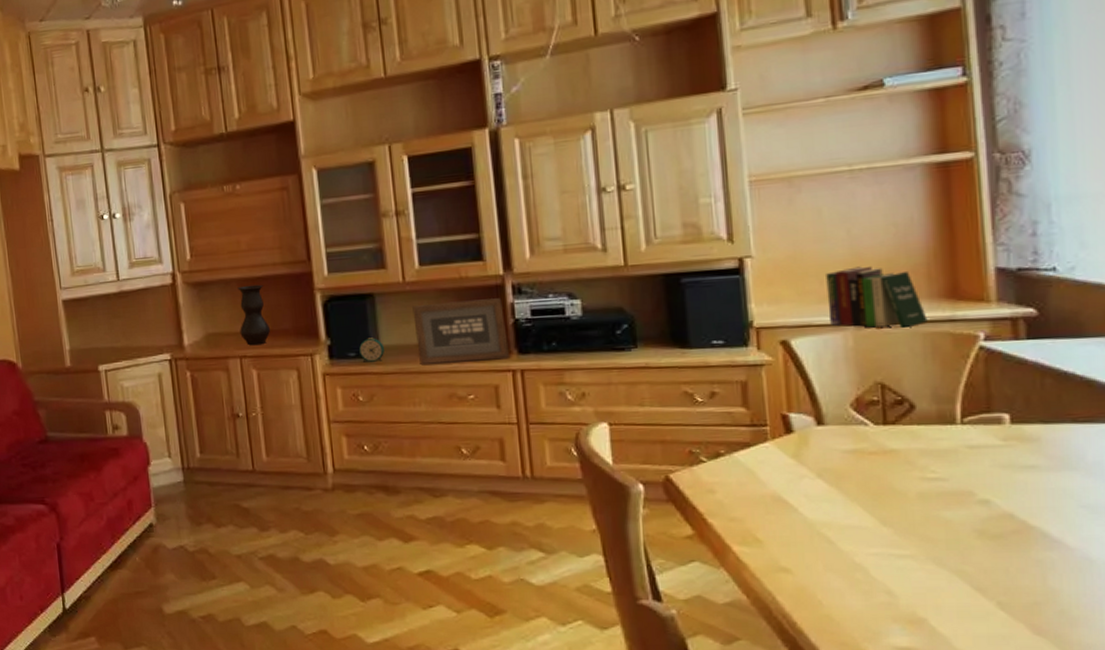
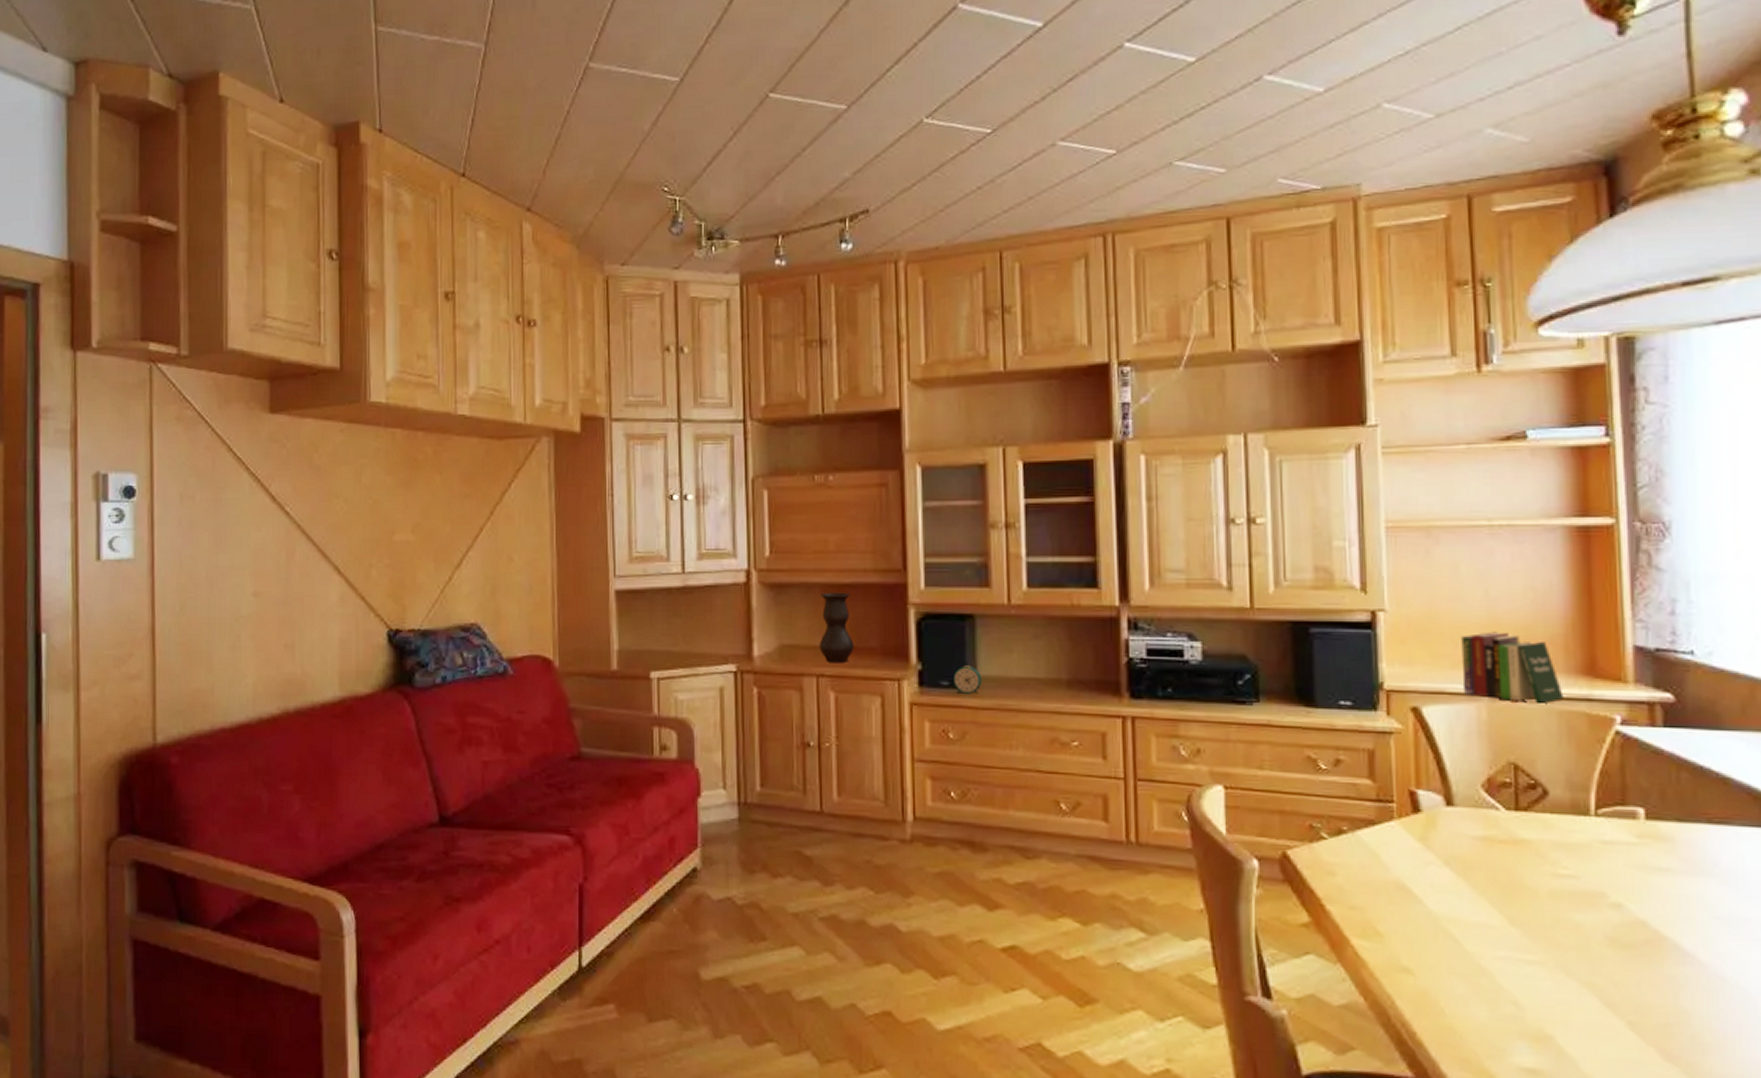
picture frame: present [412,298,509,364] -> none [1017,632,1120,703]

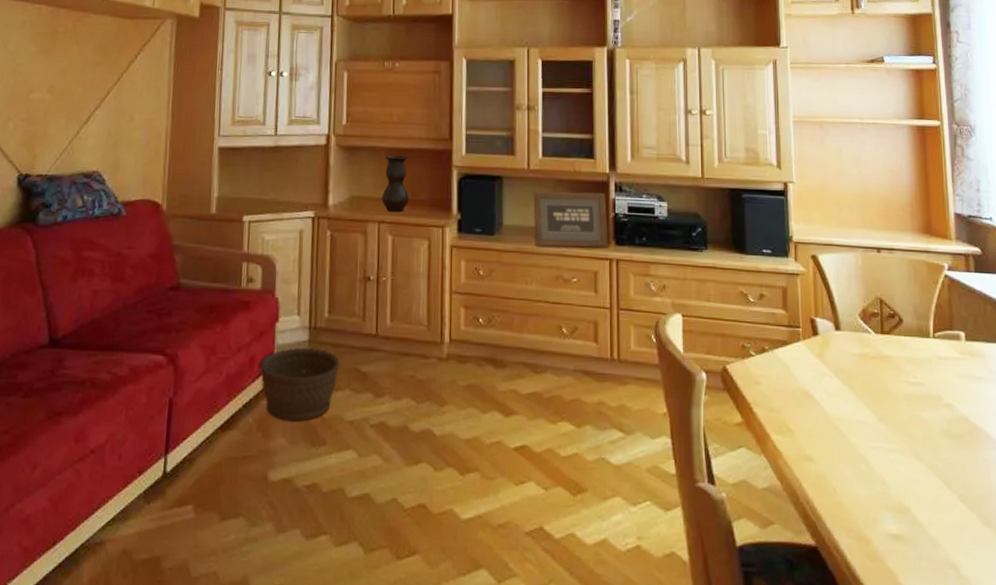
basket: none [682,826,778,913] -> present [260,347,340,422]
alarm clock: present [954,665,981,694] -> none [485,216,506,239]
picture frame: none [1017,632,1120,703] -> present [533,192,608,248]
books: present [1461,631,1564,705] -> none [844,200,911,255]

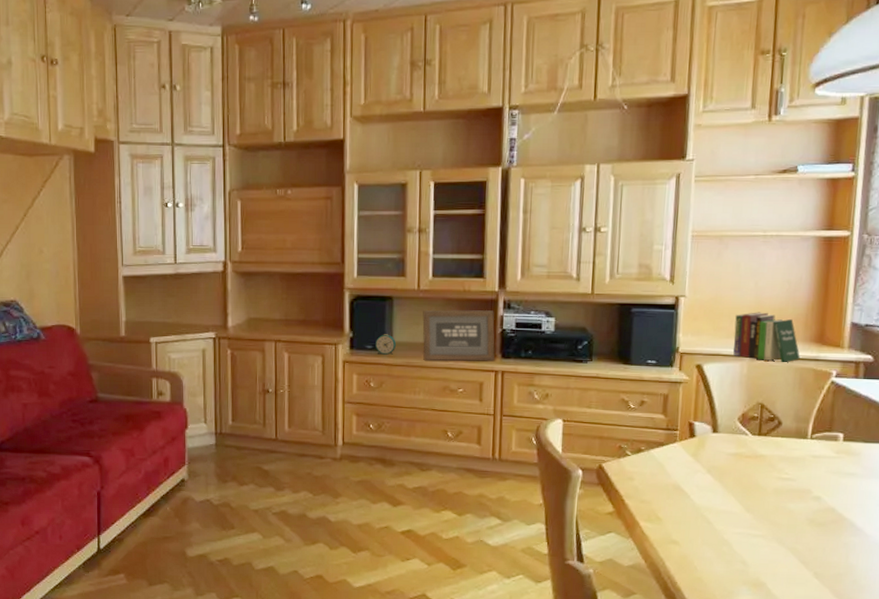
basket: present [260,347,340,422] -> none [174,450,244,510]
vase: present [382,155,409,213] -> none [277,279,303,332]
alarm clock: none [485,216,506,239] -> present [376,334,396,355]
books: none [844,200,911,255] -> present [733,312,800,363]

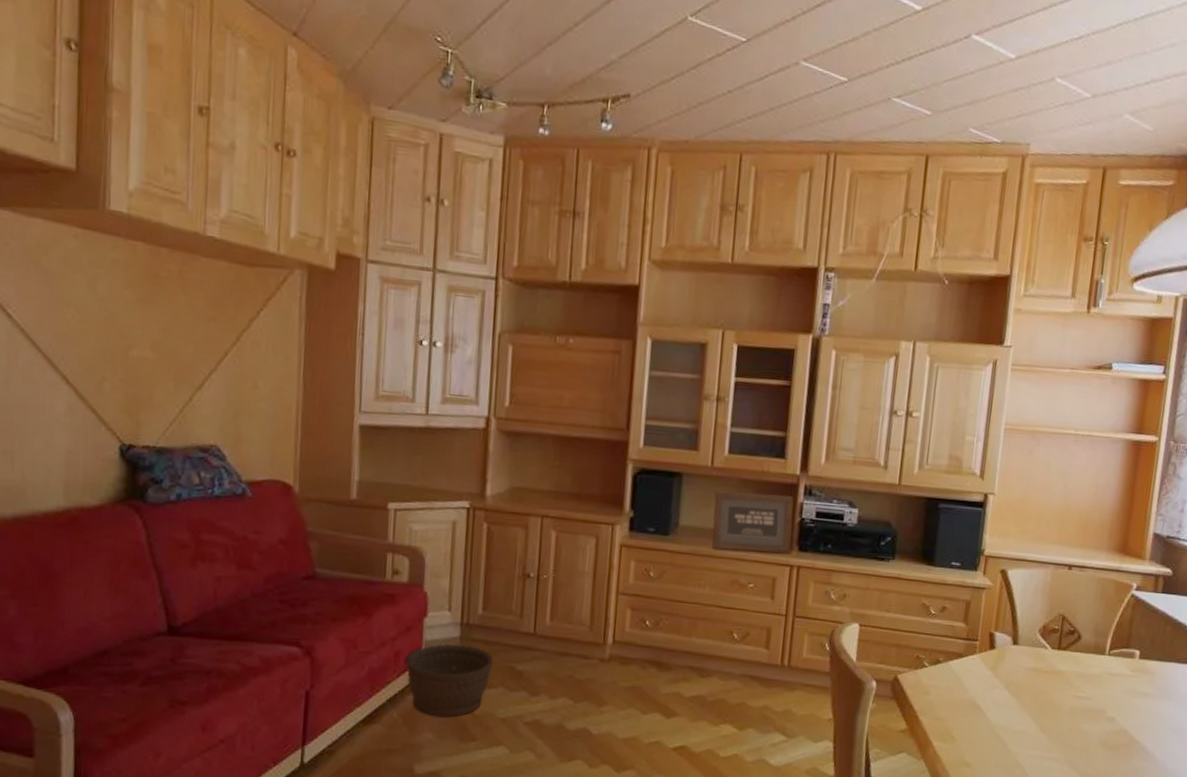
basket: none [174,450,244,510] -> present [406,644,494,718]
alarm clock: present [376,334,396,355] -> none [659,515,682,540]
books: present [733,312,800,363] -> none [1038,516,1103,573]

